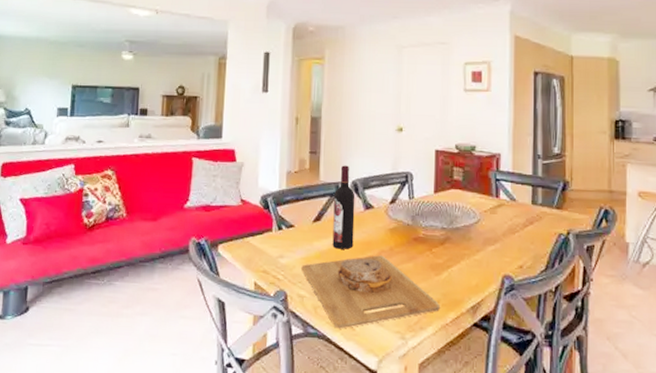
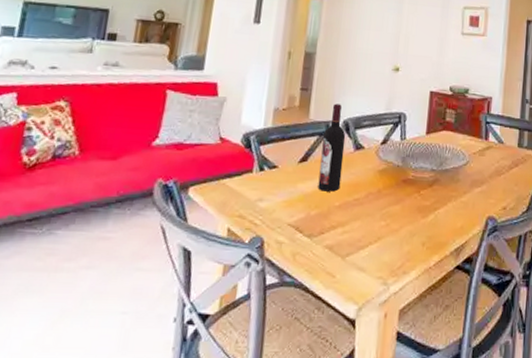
cutting board: present [301,255,440,329] -> none [282,197,425,276]

